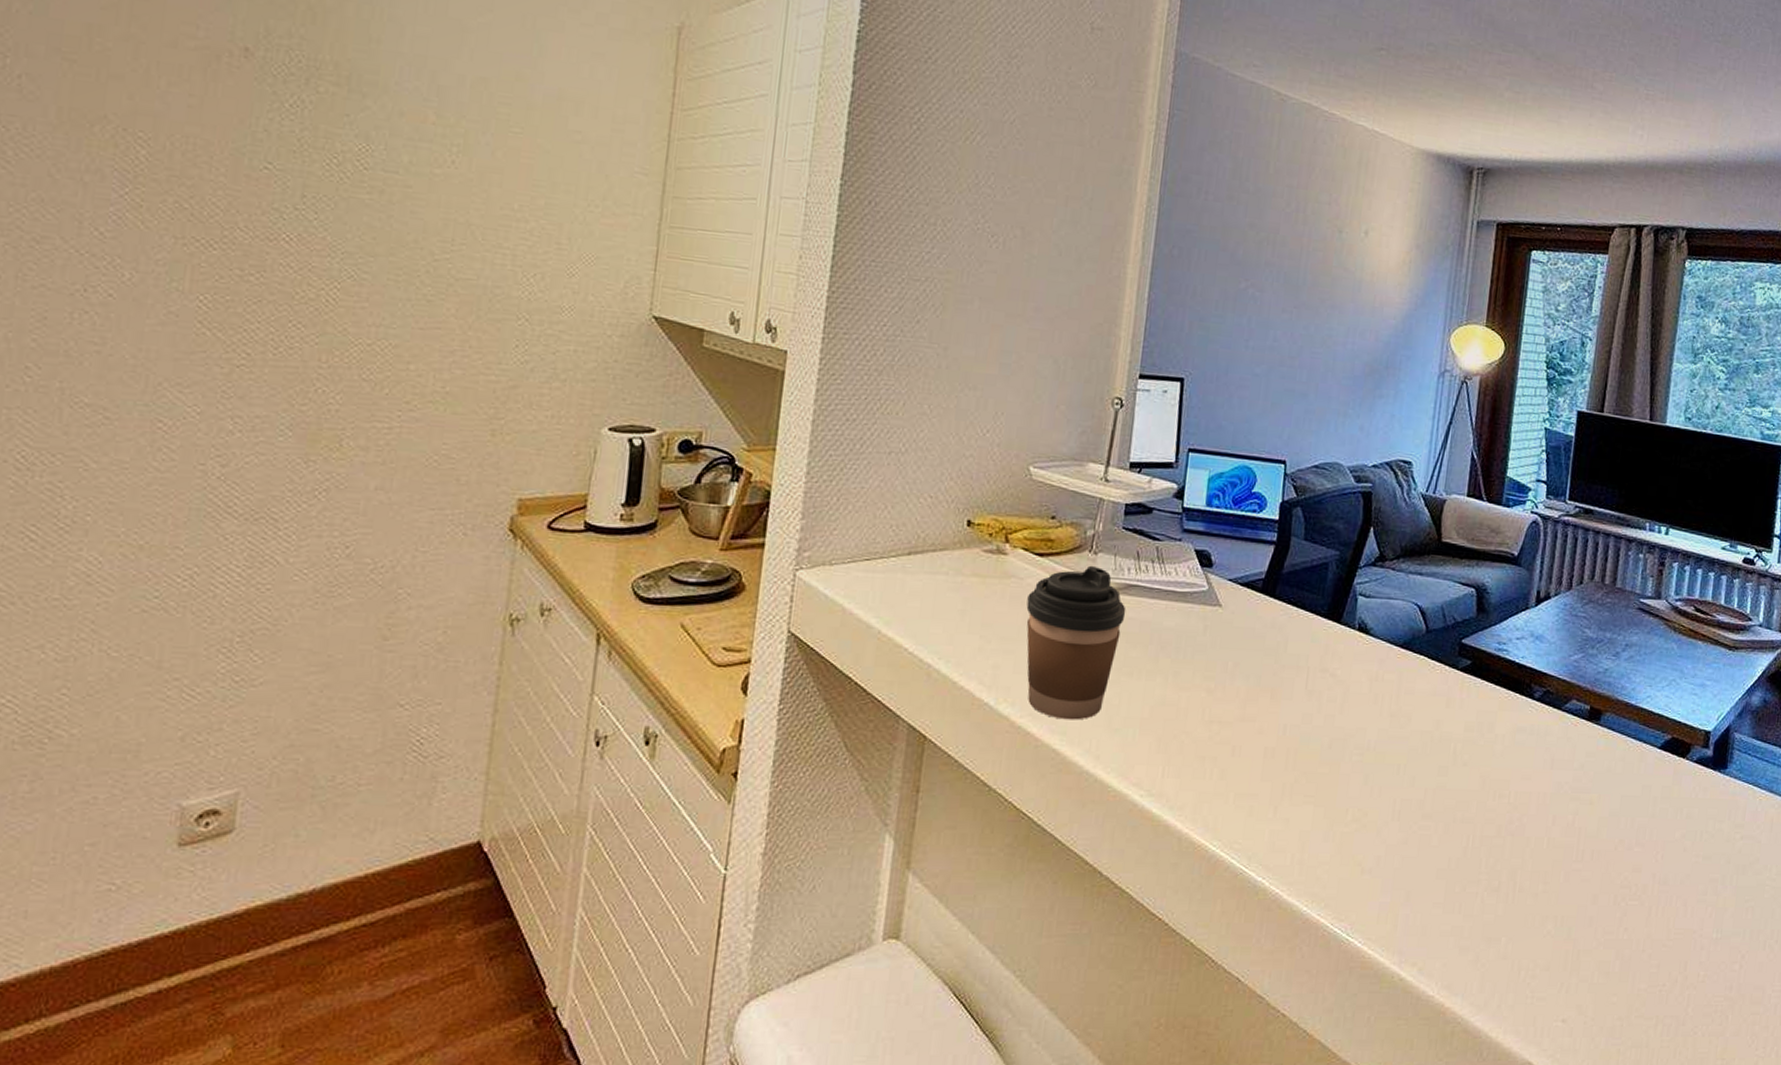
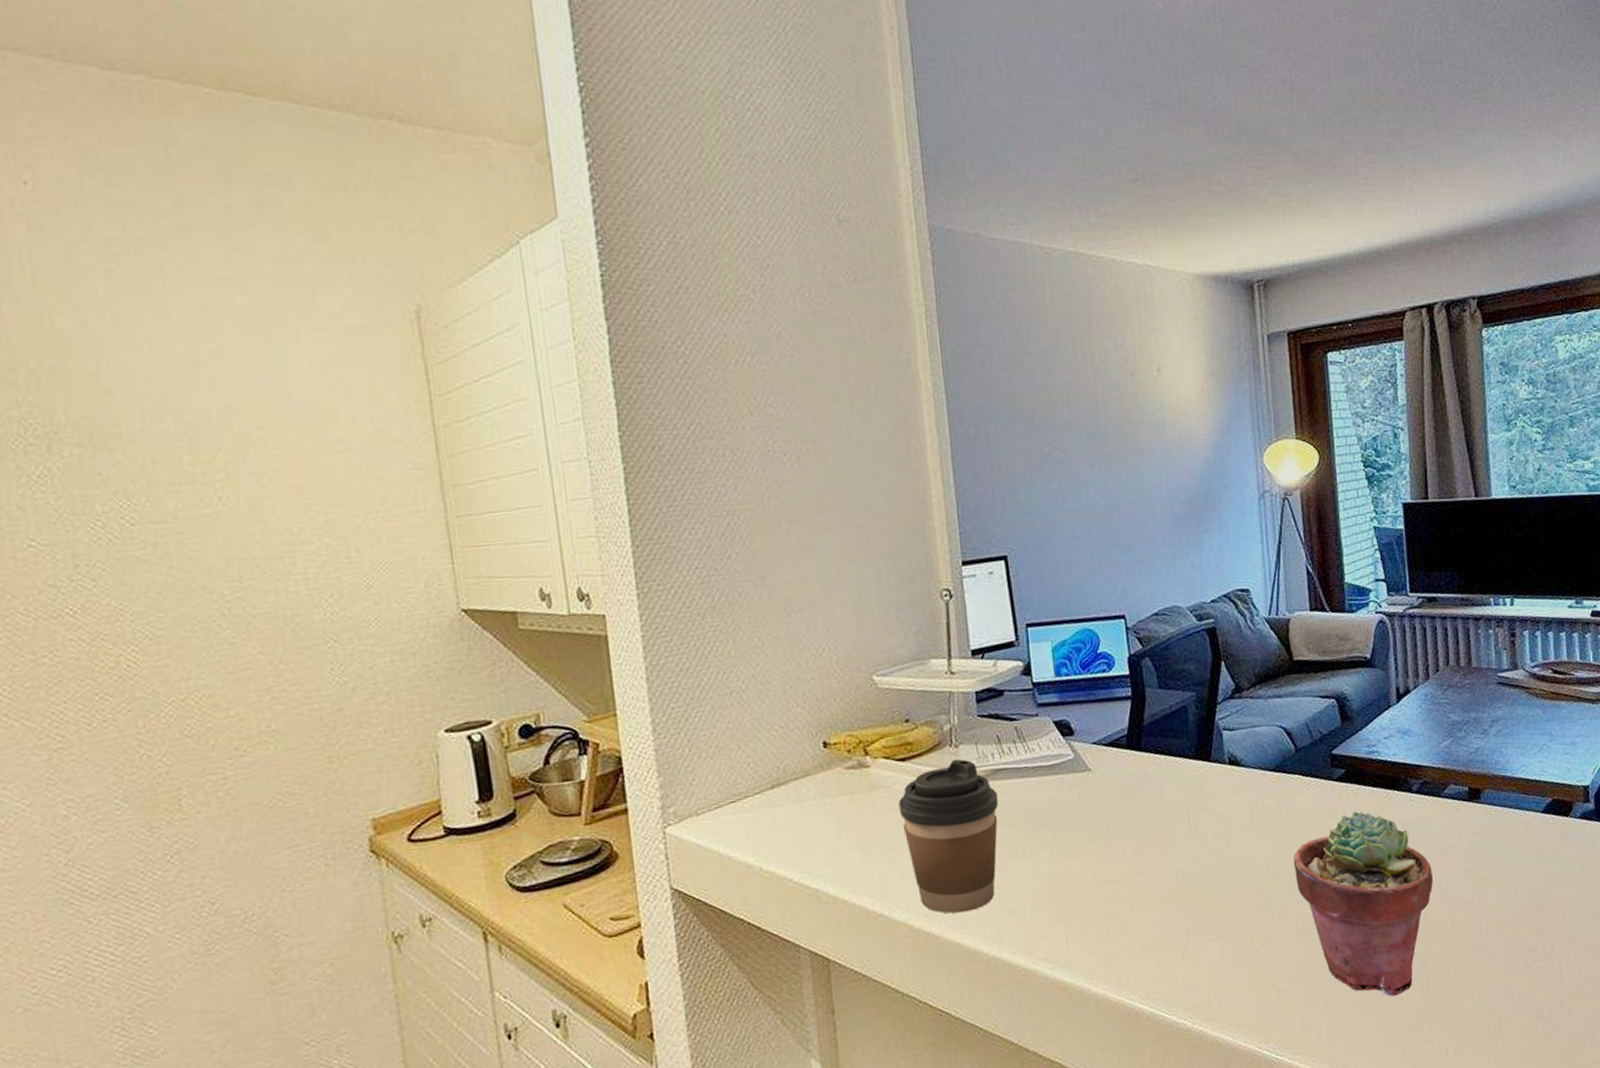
potted succulent: none [1401,705,1539,902] -> present [1293,811,1433,997]

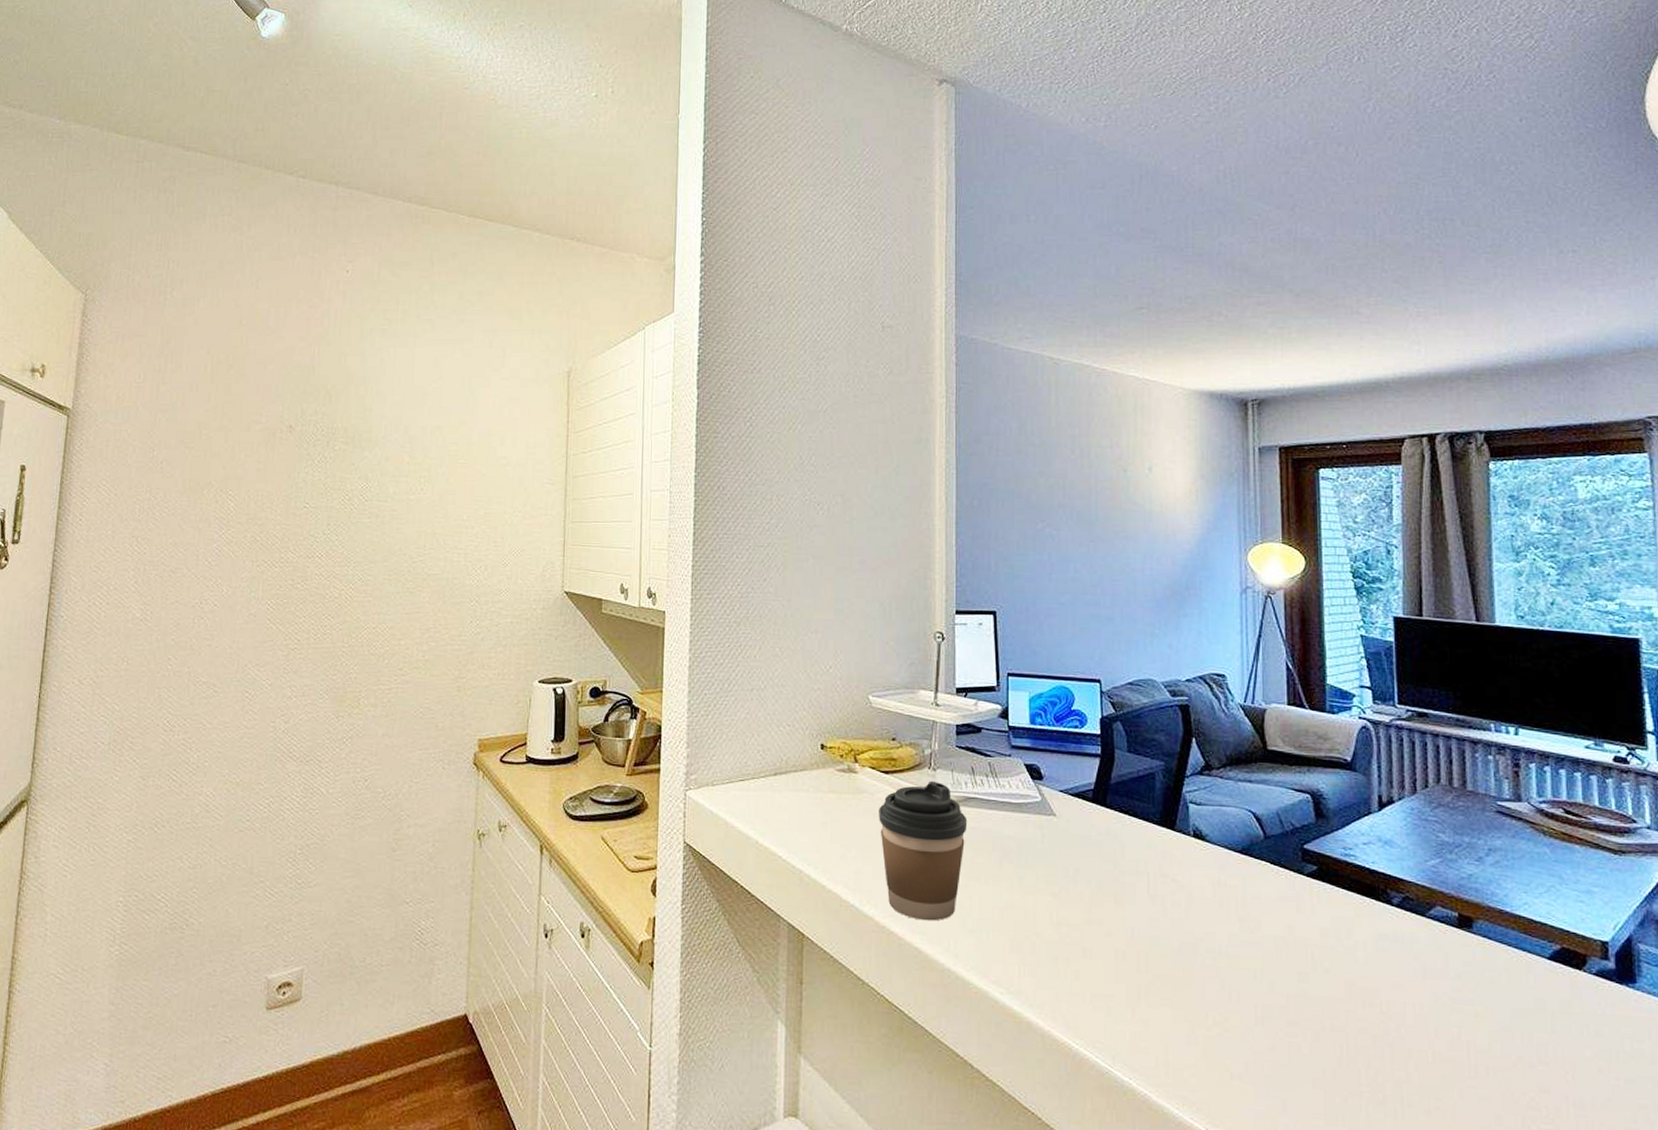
potted succulent: present [1293,811,1433,997] -> none [1255,911,1412,1116]

